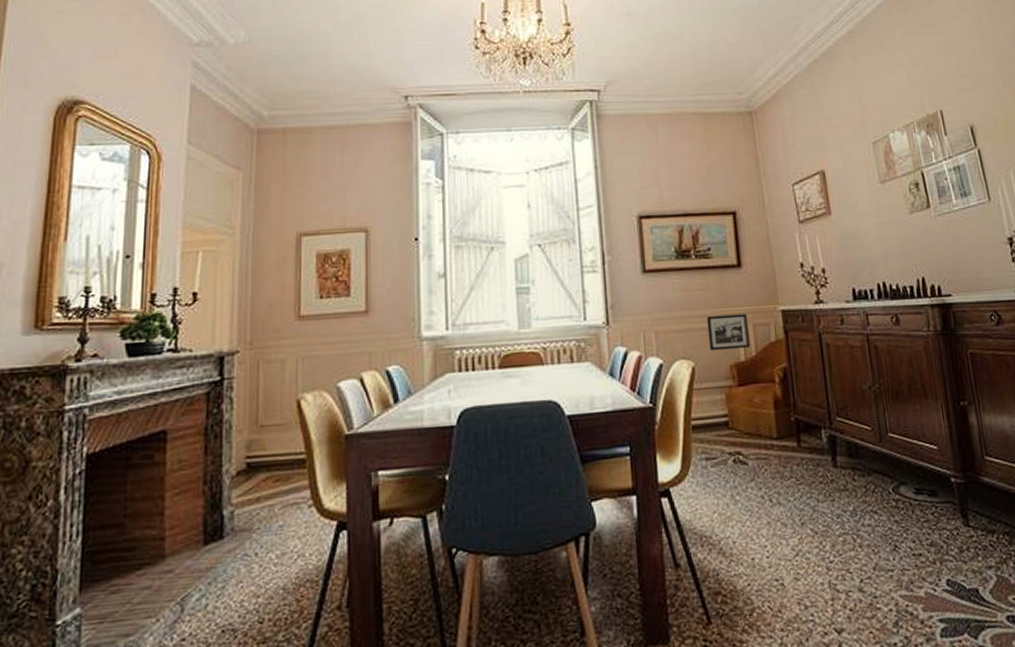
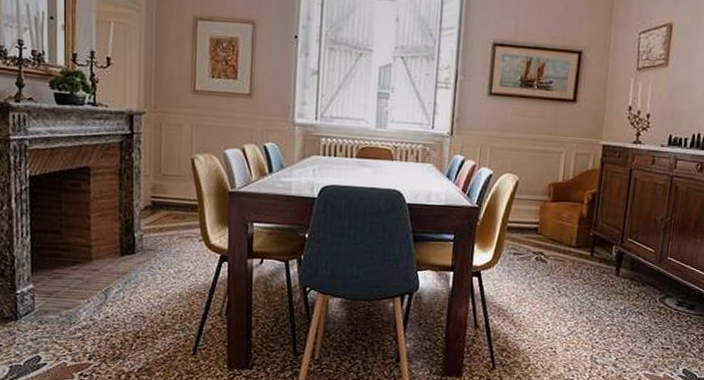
picture frame: present [706,313,751,351] -> none [534,140,572,172]

